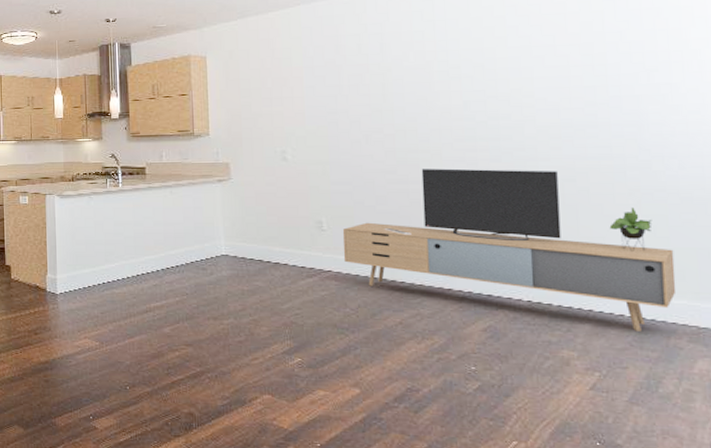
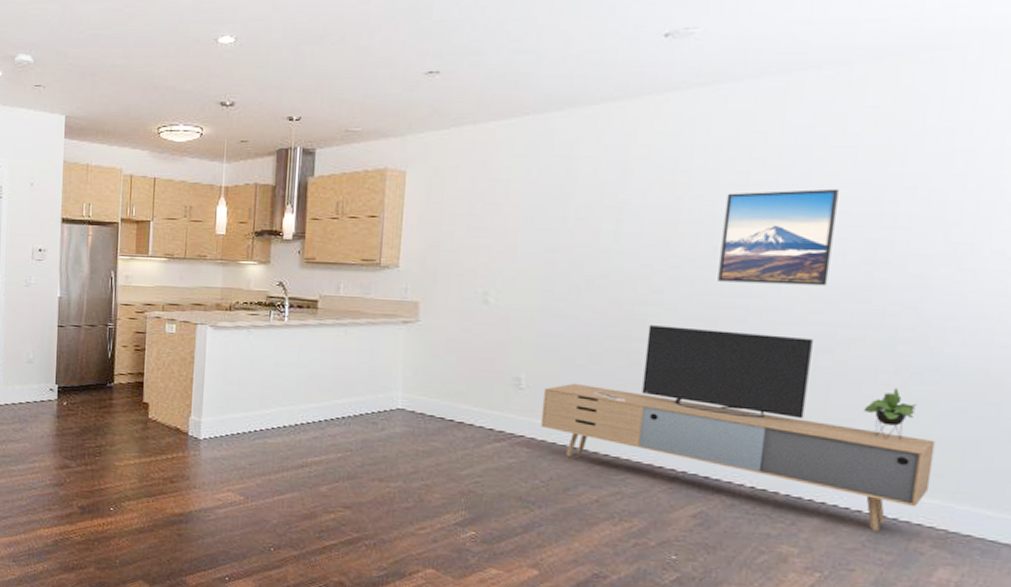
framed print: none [468,47,561,129] -> present [718,188,839,286]

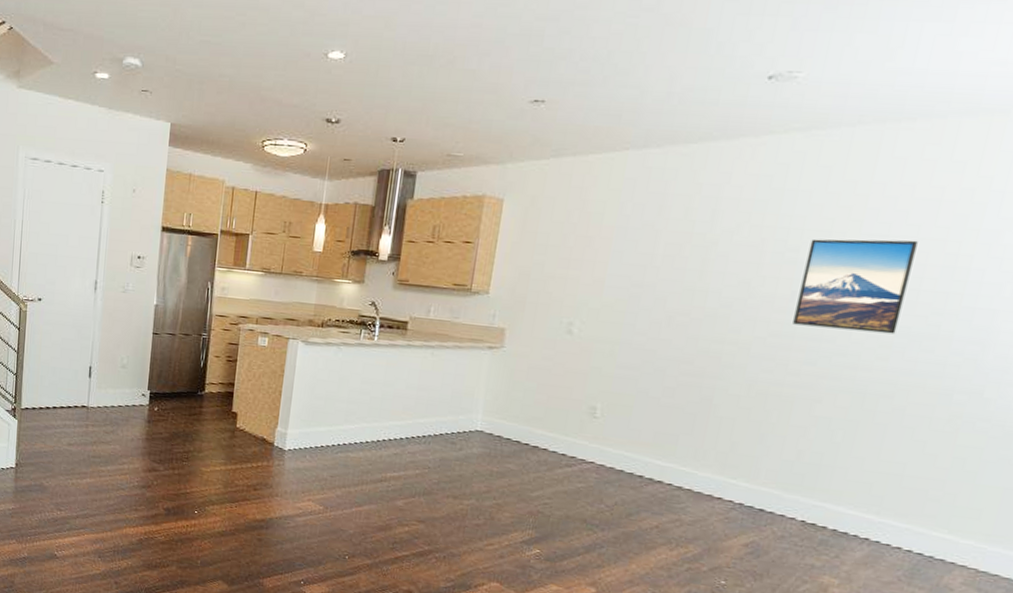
media console: present [540,325,936,531] -> none [610,363,978,567]

